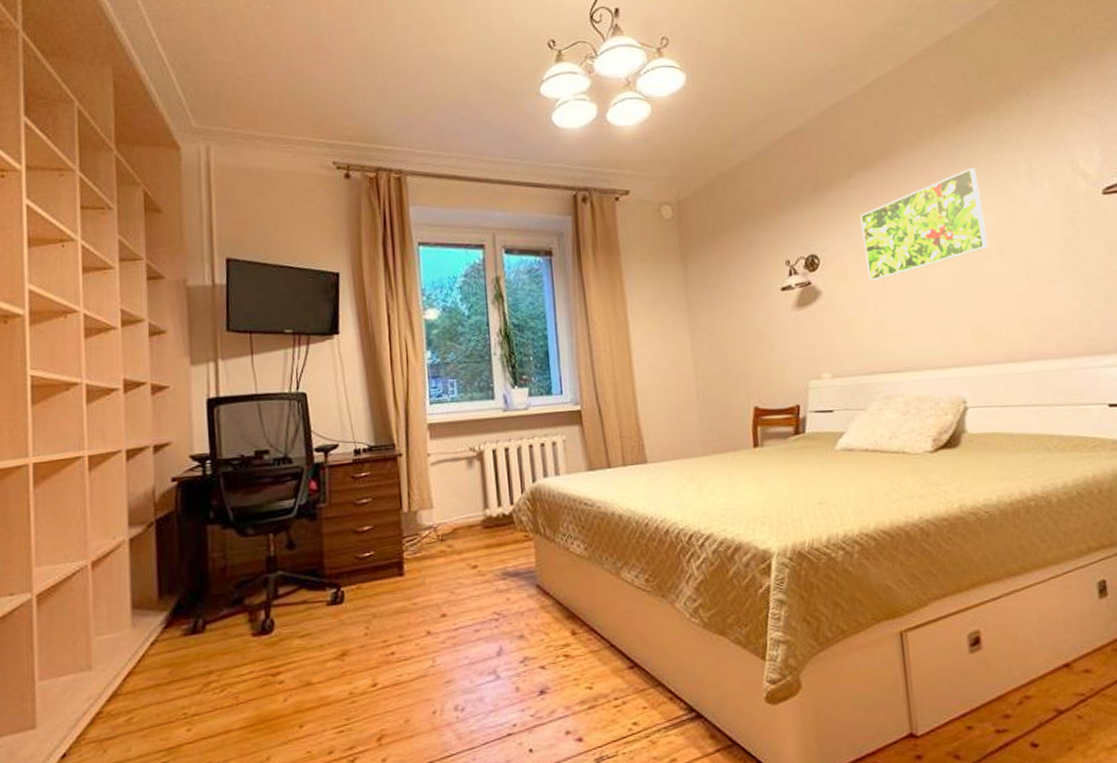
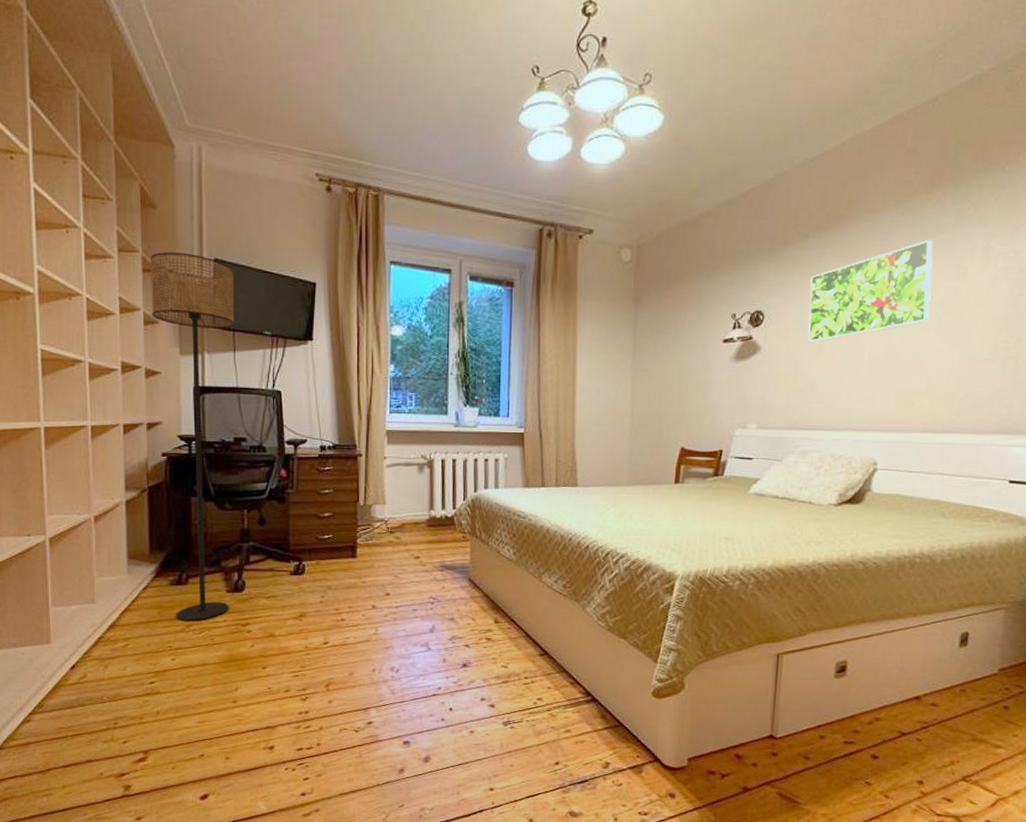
floor lamp: none [155,255,256,679] -> present [150,252,235,621]

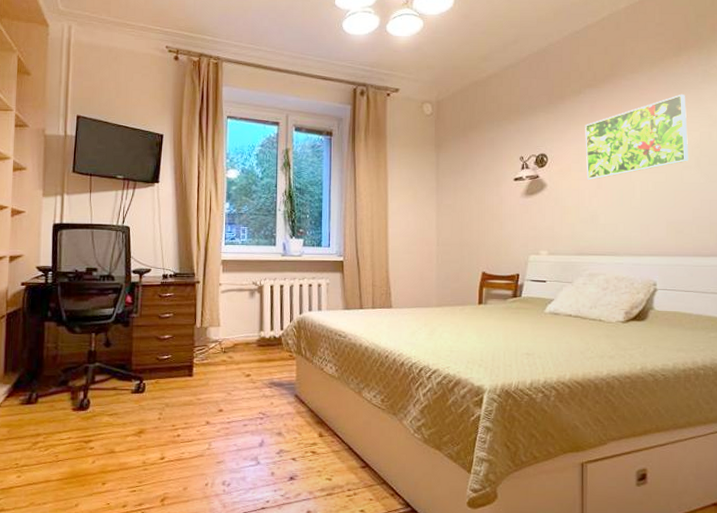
floor lamp: present [150,252,235,621] -> none [20,110,93,439]

